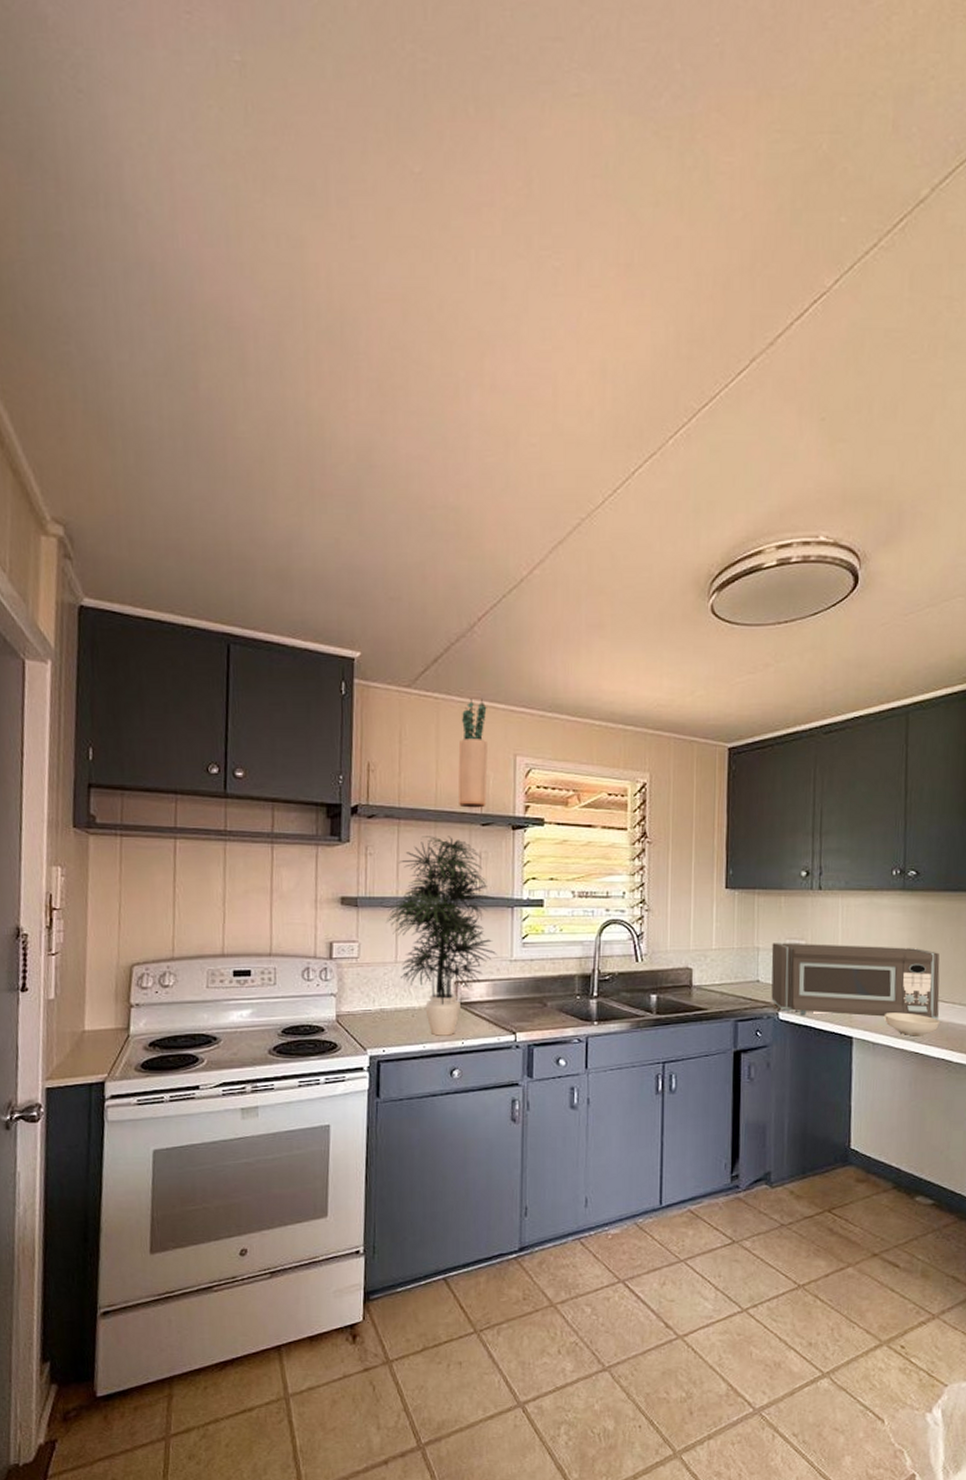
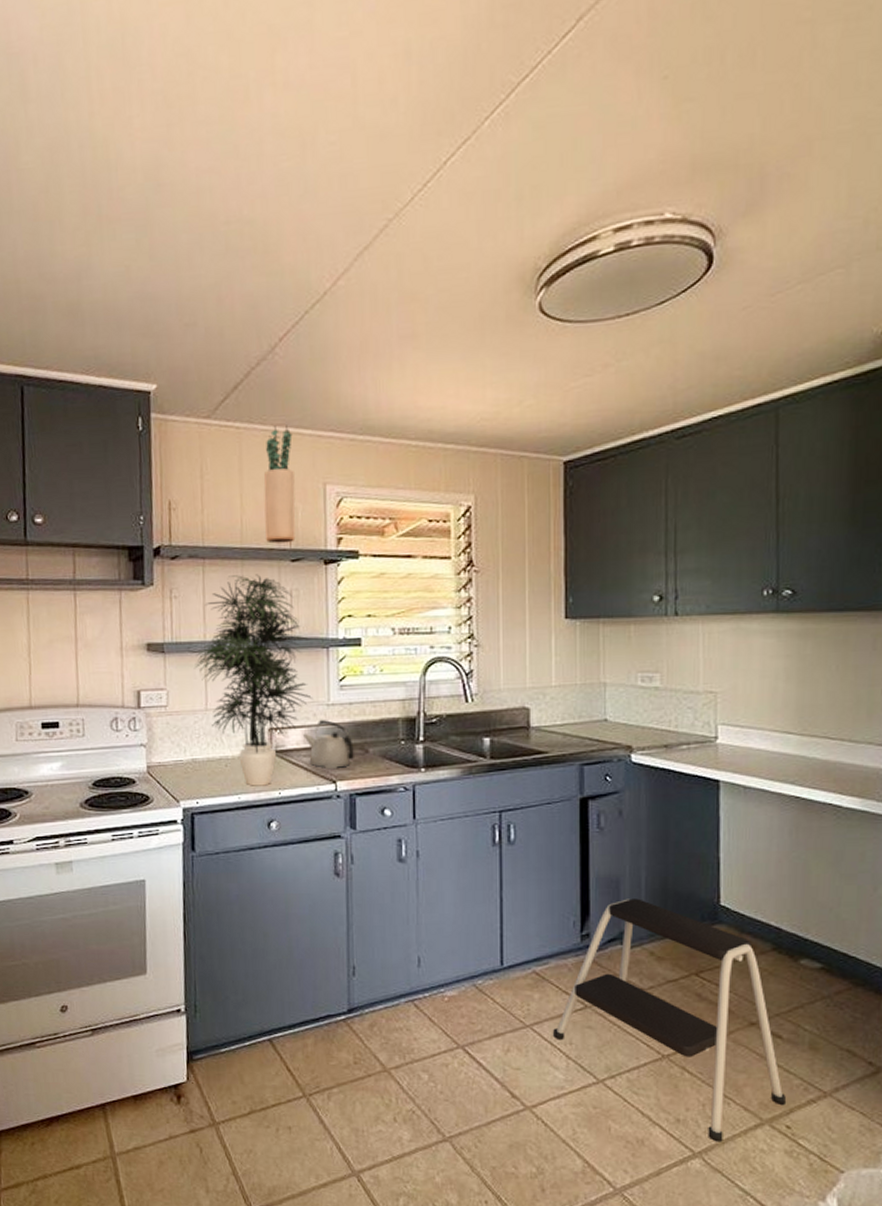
kettle: none [487,974,533,1021] -> present [303,719,354,770]
step stool: none [704,1143,901,1363] -> present [553,898,786,1142]
microwave: present [771,943,940,1020] -> none [620,676,825,760]
bowl: present [883,1012,941,1036] -> none [756,751,826,779]

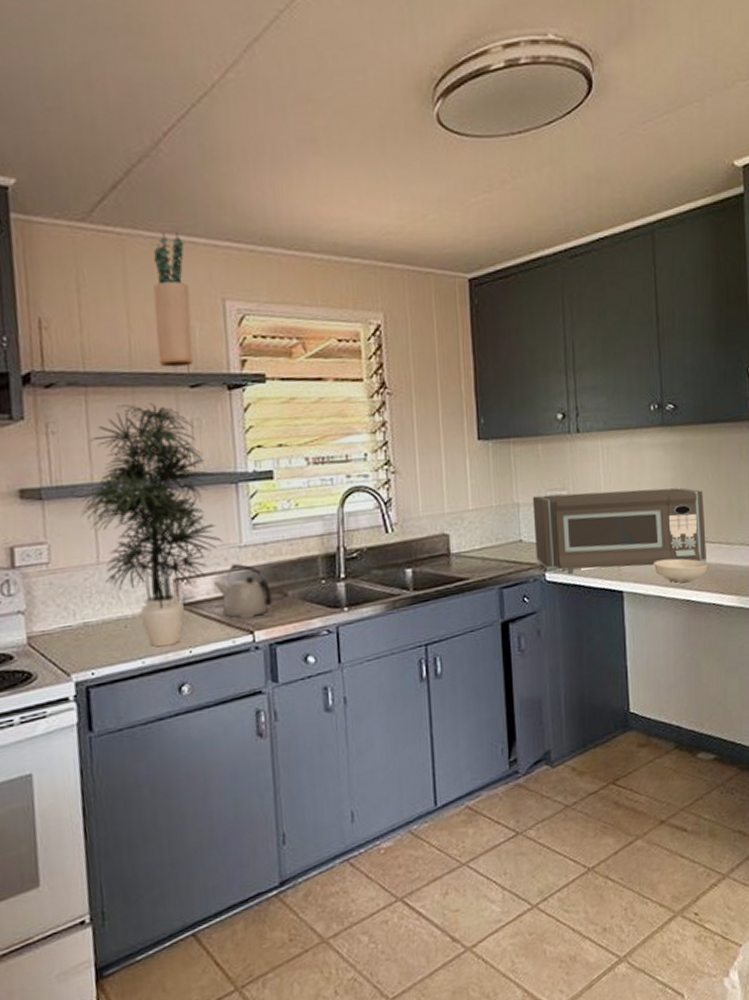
step stool: present [553,898,786,1142] -> none [488,716,693,943]
microwave: none [620,676,825,760] -> present [532,487,708,575]
bowl: none [756,751,826,779] -> present [652,558,709,583]

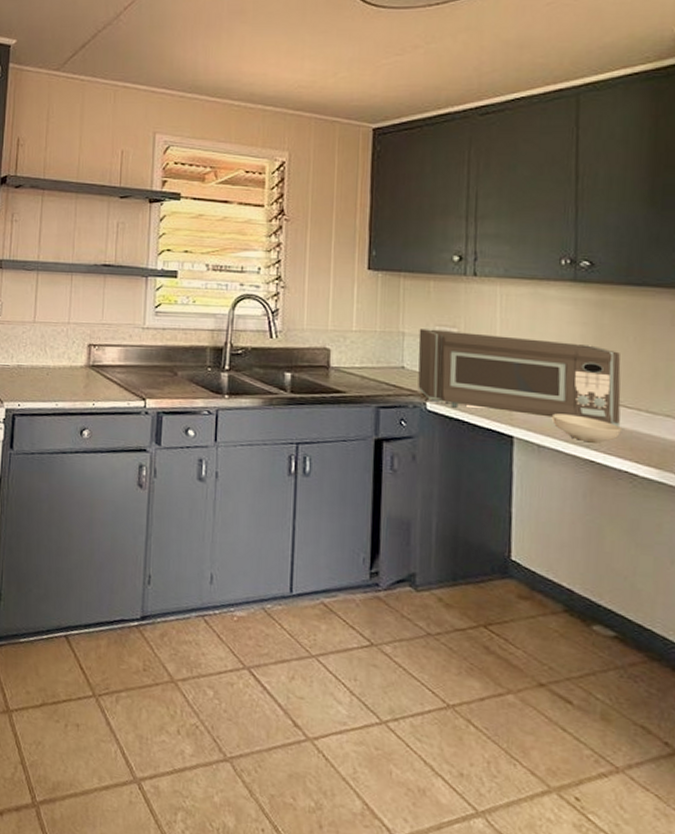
plant: present [81,402,224,648] -> none [27,206,131,396]
vase: present [152,232,194,368] -> none [98,80,129,181]
kettle: present [214,563,272,619] -> none [119,340,164,388]

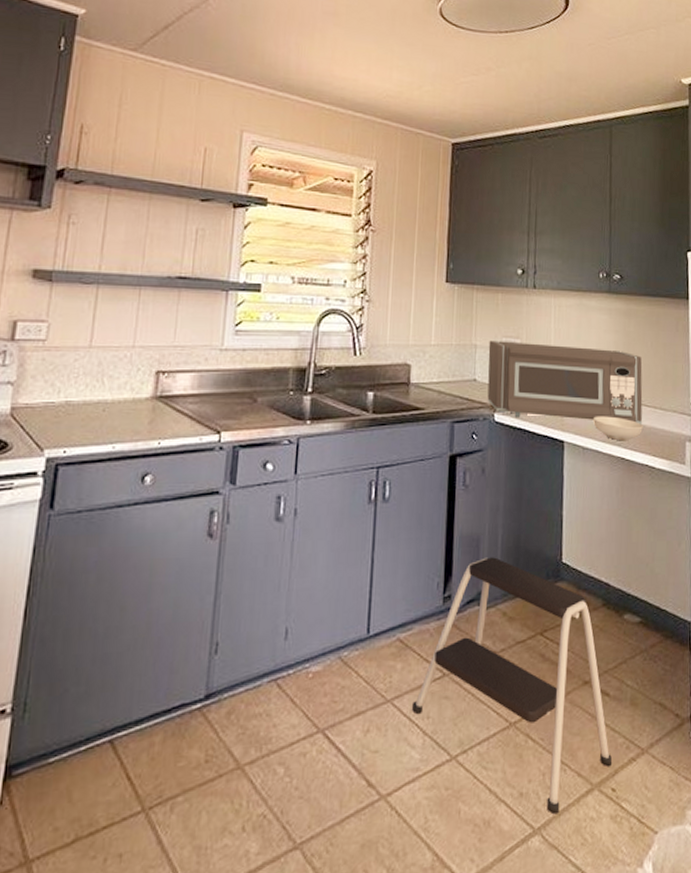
step stool: none [338,542,575,805] -> present [412,557,612,815]

